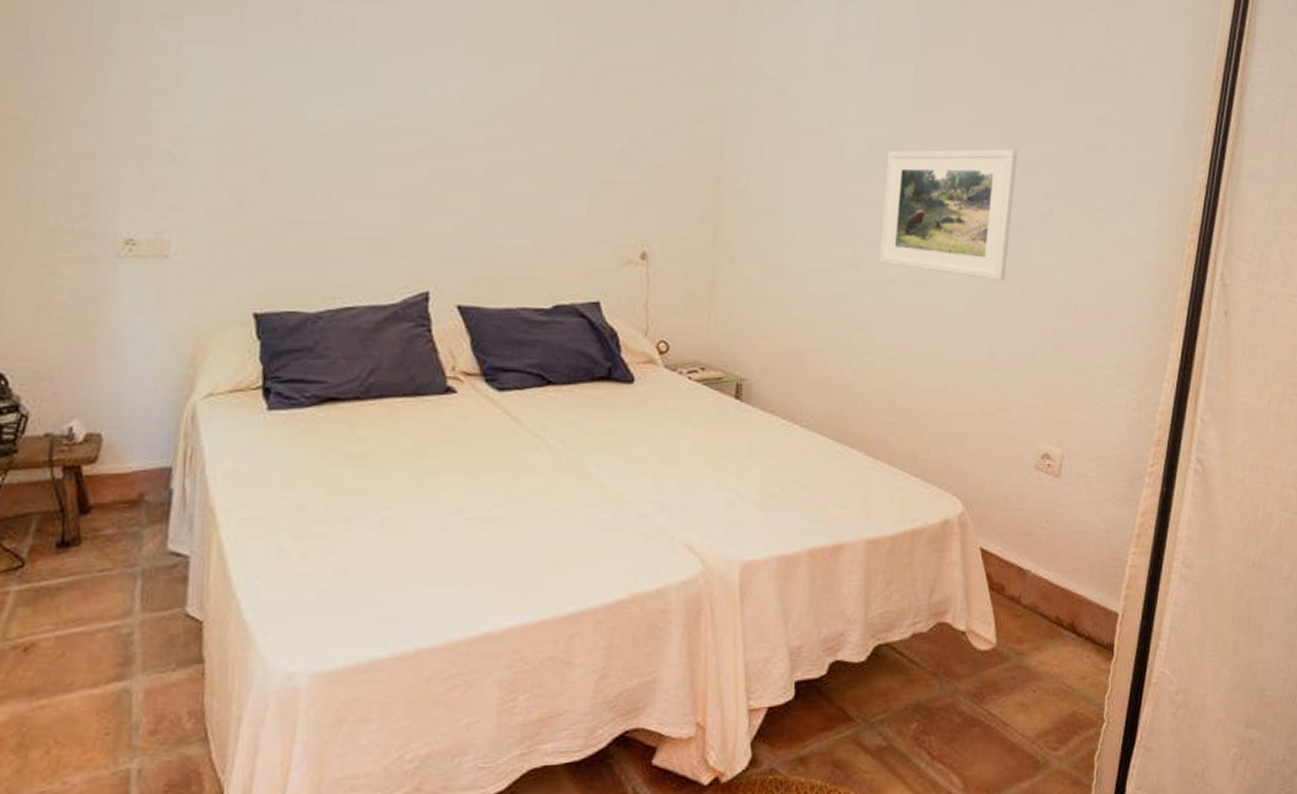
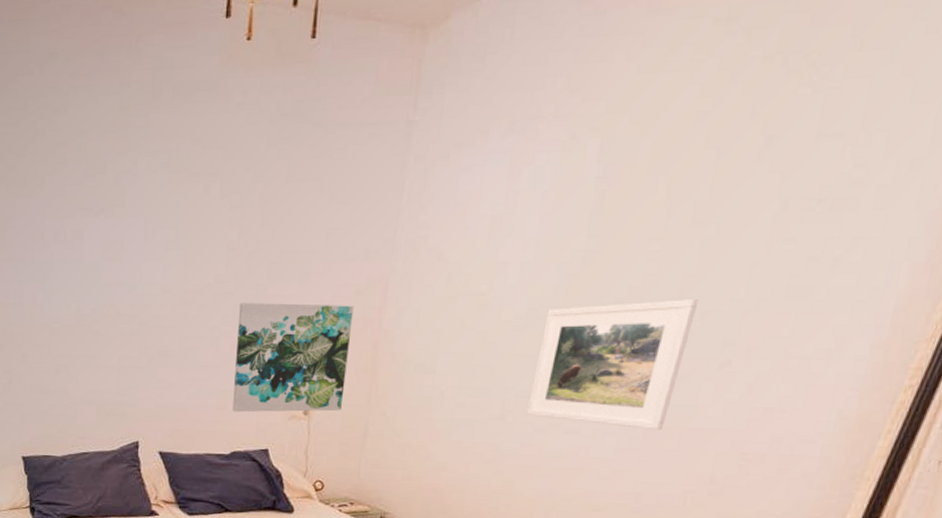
wall art: none [554,122,692,256] -> present [232,302,354,413]

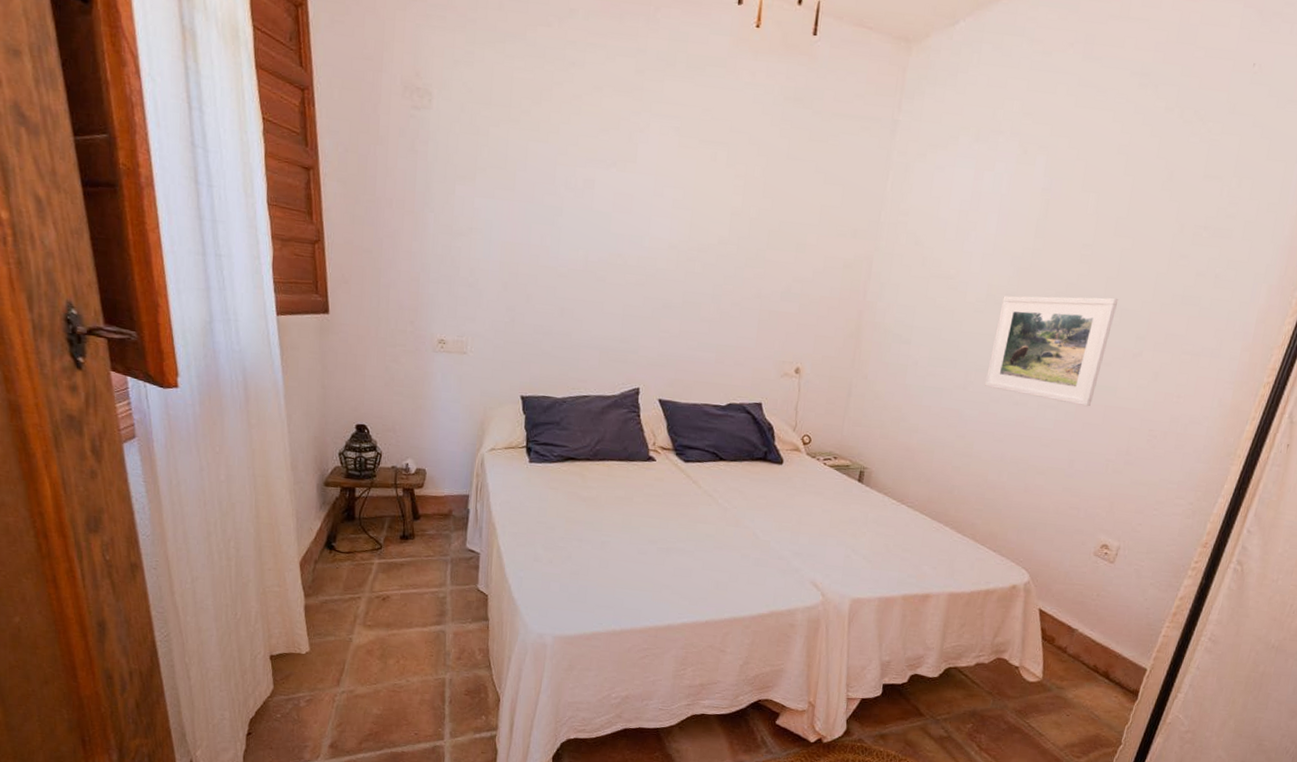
wall art: present [232,302,354,413] -> none [730,264,843,372]

